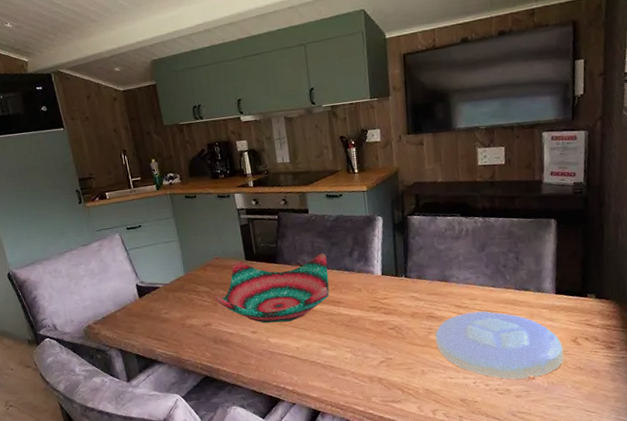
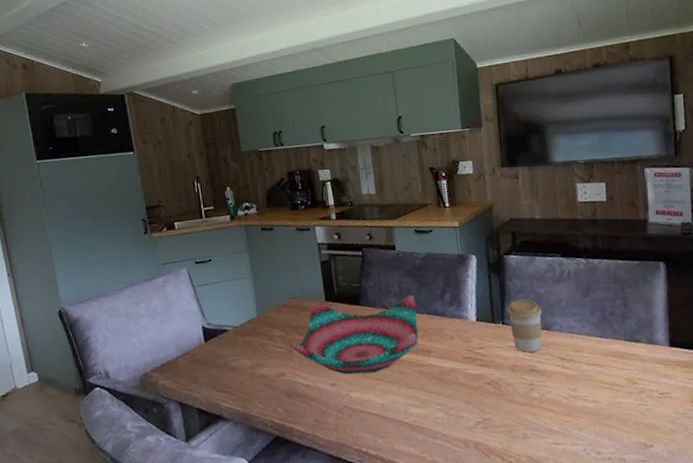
coffee cup: none [409,255,442,301] -> present [507,299,543,352]
plate: present [435,311,564,380] -> none [537,365,685,447]

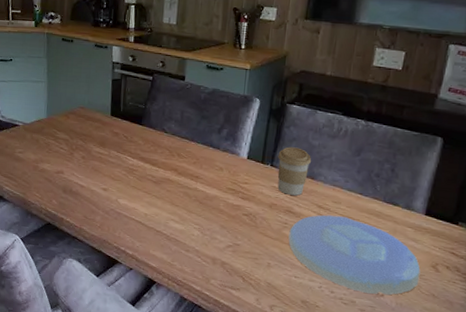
decorative bowl: present [289,294,419,375] -> none [72,114,194,186]
plate: none [537,365,685,447] -> present [288,215,421,295]

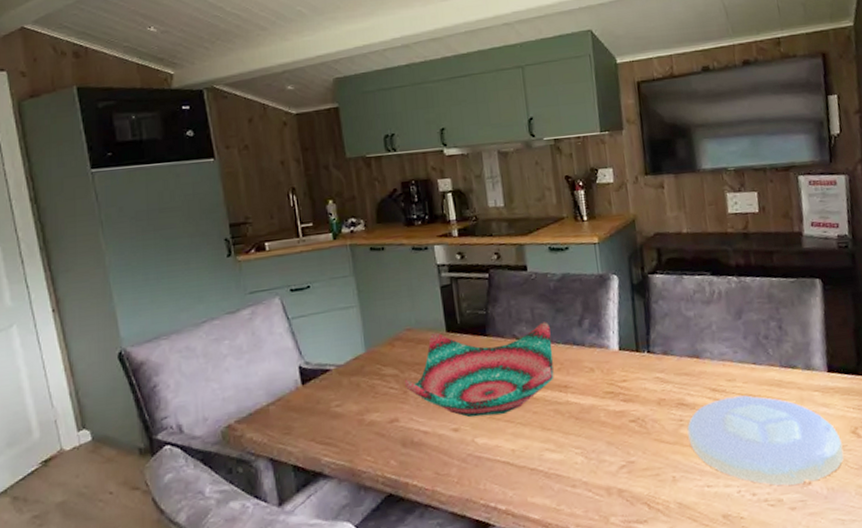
decorative bowl: none [72,114,194,186] -> present [404,322,554,418]
coffee cup: present [277,147,312,196] -> none [652,323,692,384]

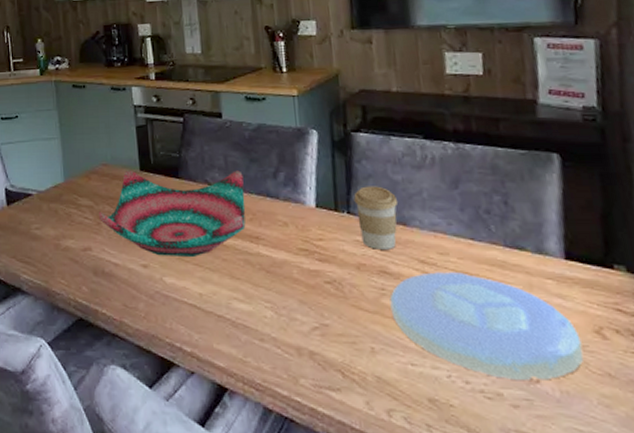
coffee cup: none [652,323,692,384] -> present [353,186,399,249]

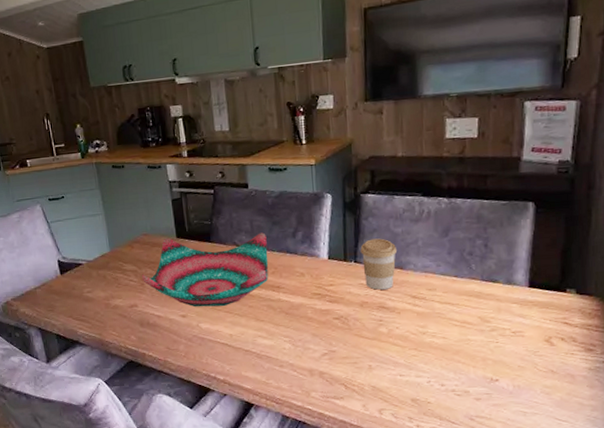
plate: present [390,272,585,381] -> none [386,303,534,381]

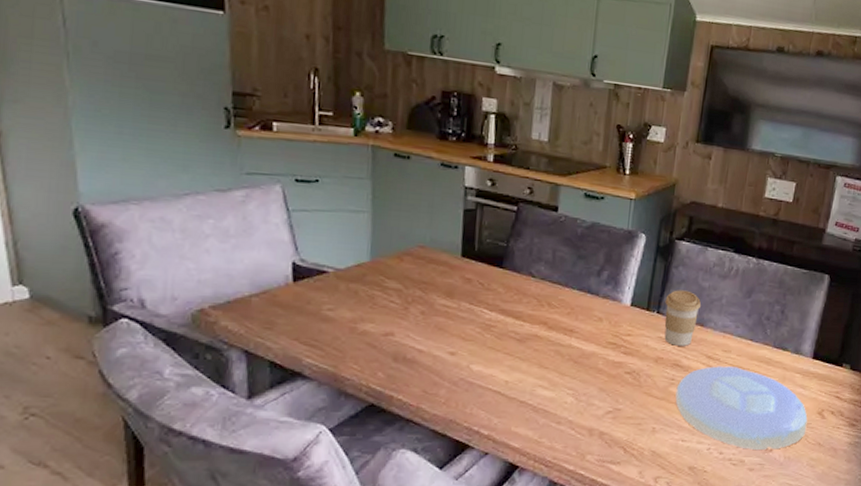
decorative bowl: present [141,232,269,307] -> none [407,255,569,346]
plate: none [386,303,534,381] -> present [675,366,808,451]

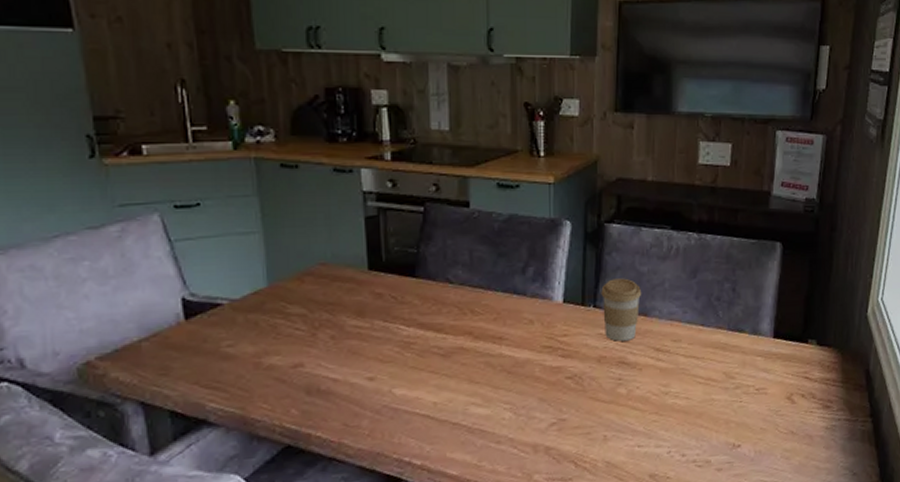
plate: present [675,366,808,451] -> none [625,357,776,448]

